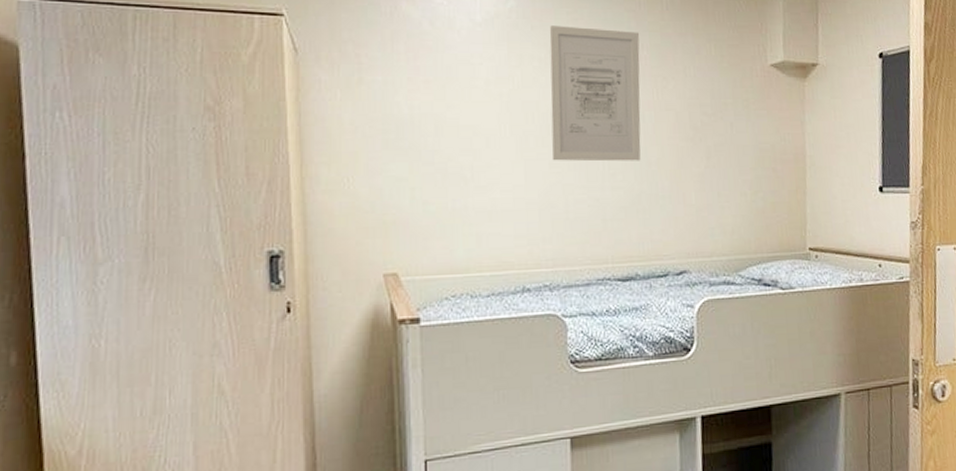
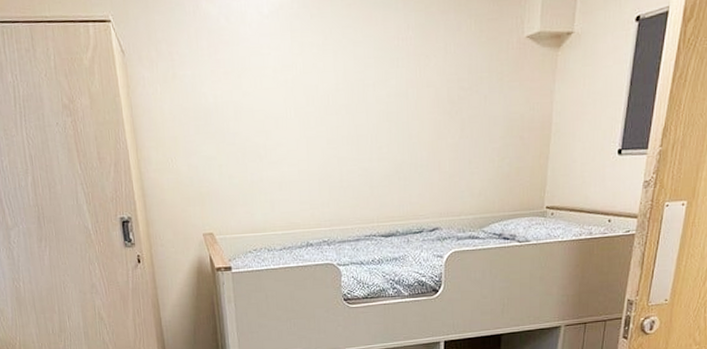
wall art: present [549,25,641,162] -> none [326,12,406,138]

